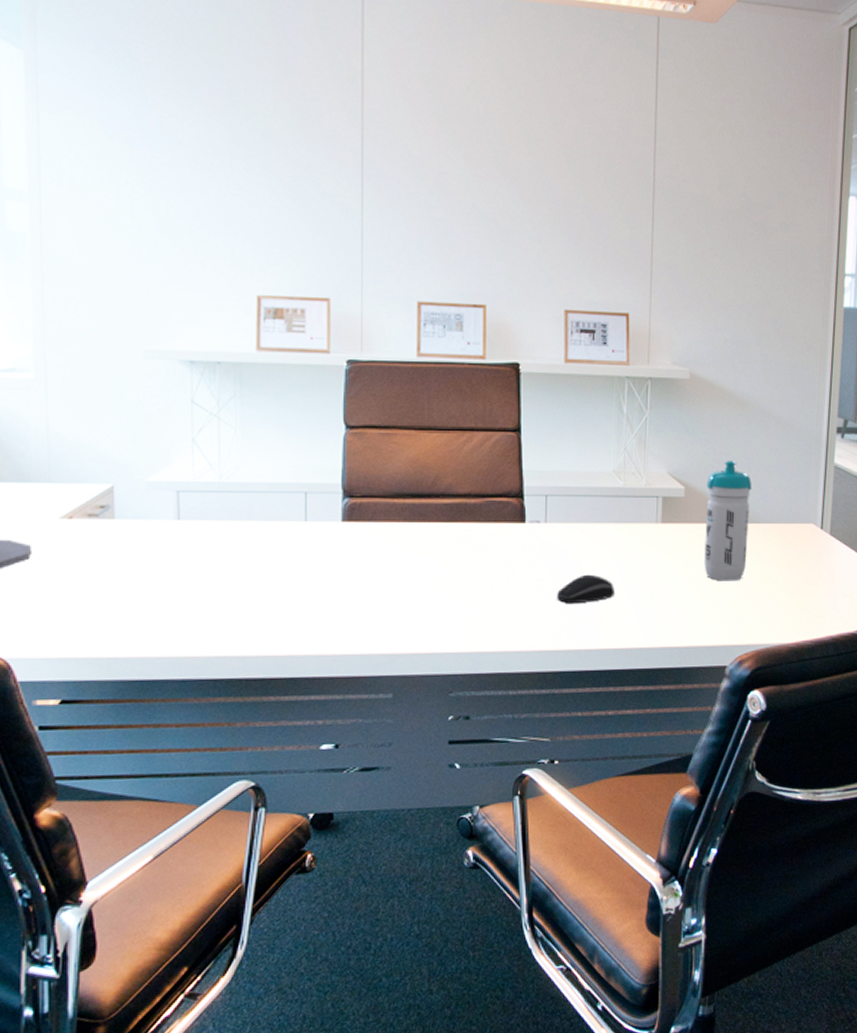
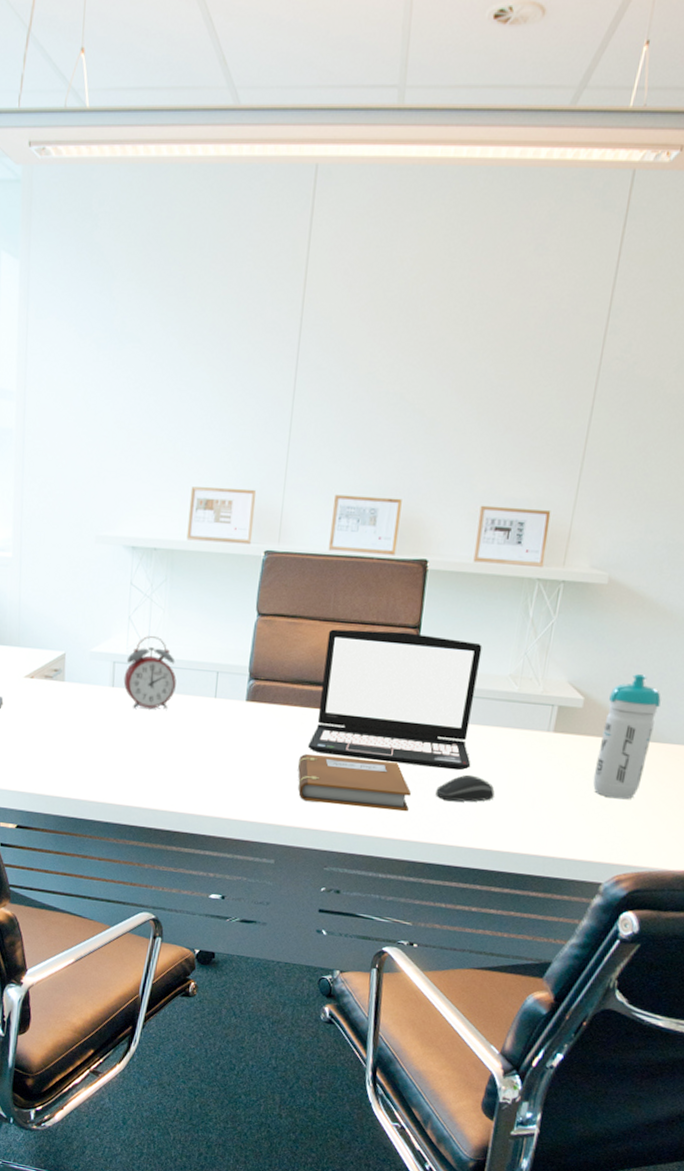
alarm clock: none [191,459,257,542] -> present [123,636,176,709]
notebook: none [409,571,533,624] -> present [298,754,412,812]
laptop: none [416,436,588,572] -> present [307,629,482,771]

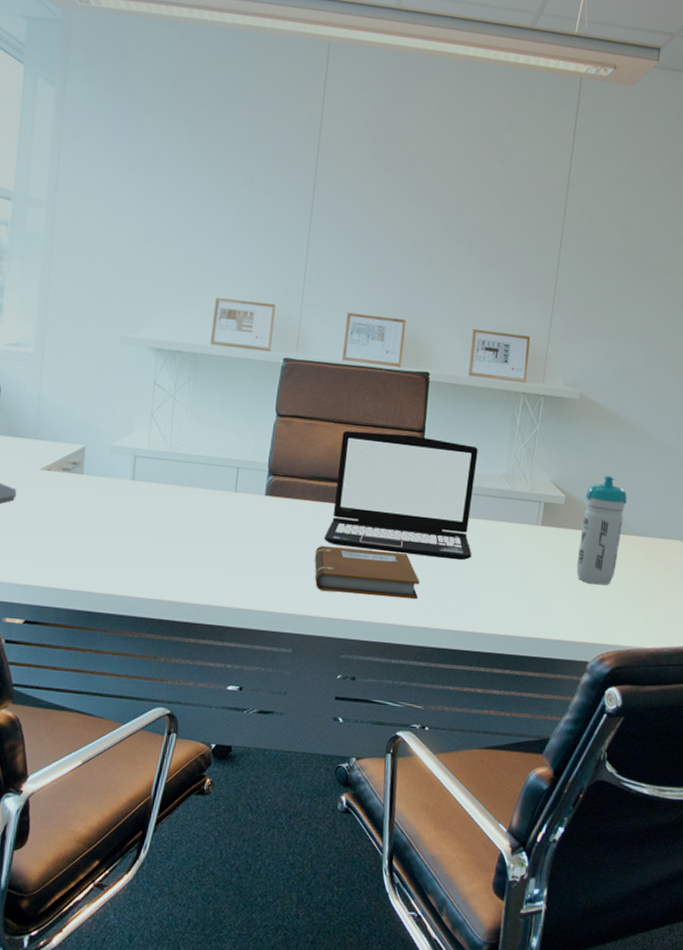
alarm clock: present [123,636,176,709] -> none [144,432,198,502]
computer mouse: present [435,774,495,802] -> none [442,564,494,590]

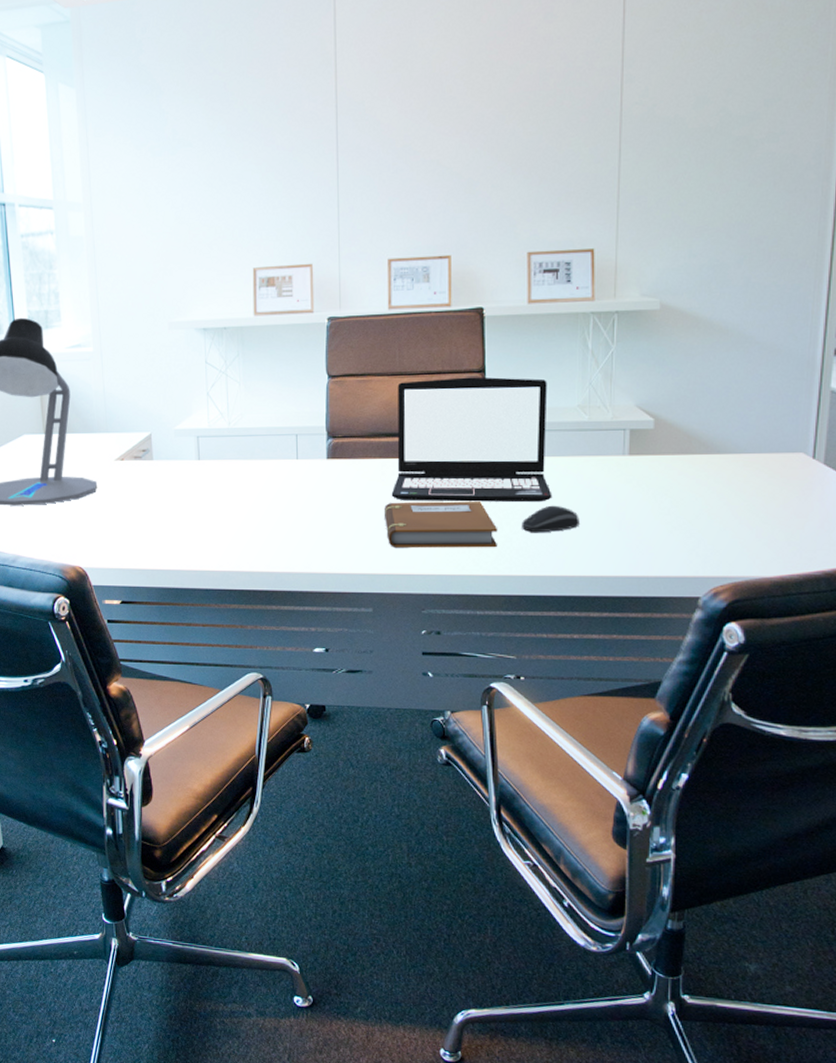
computer mouse: none [442,564,494,590] -> present [522,505,579,533]
water bottle: present [576,476,627,585] -> none [675,390,730,513]

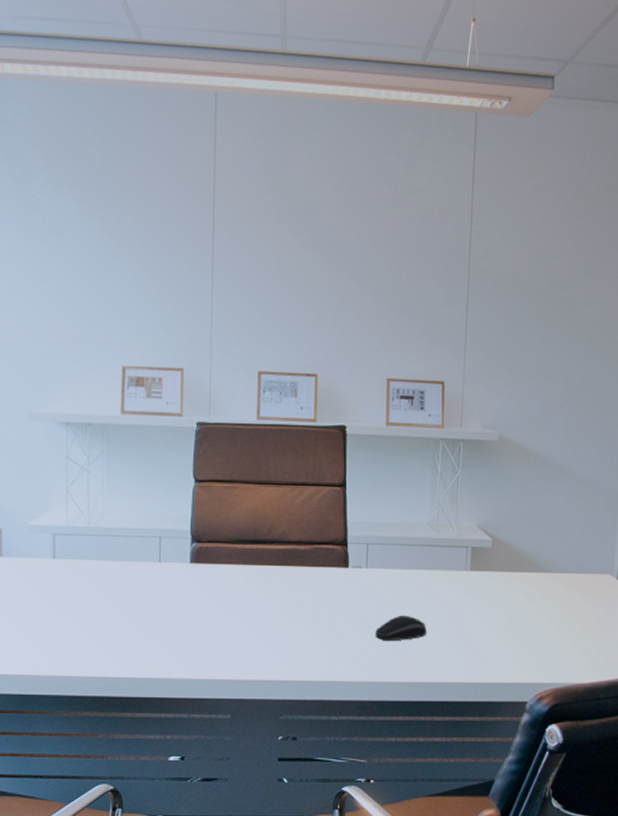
notebook: present [385,502,498,549] -> none [246,609,354,655]
laptop: present [391,377,552,503] -> none [253,490,403,612]

